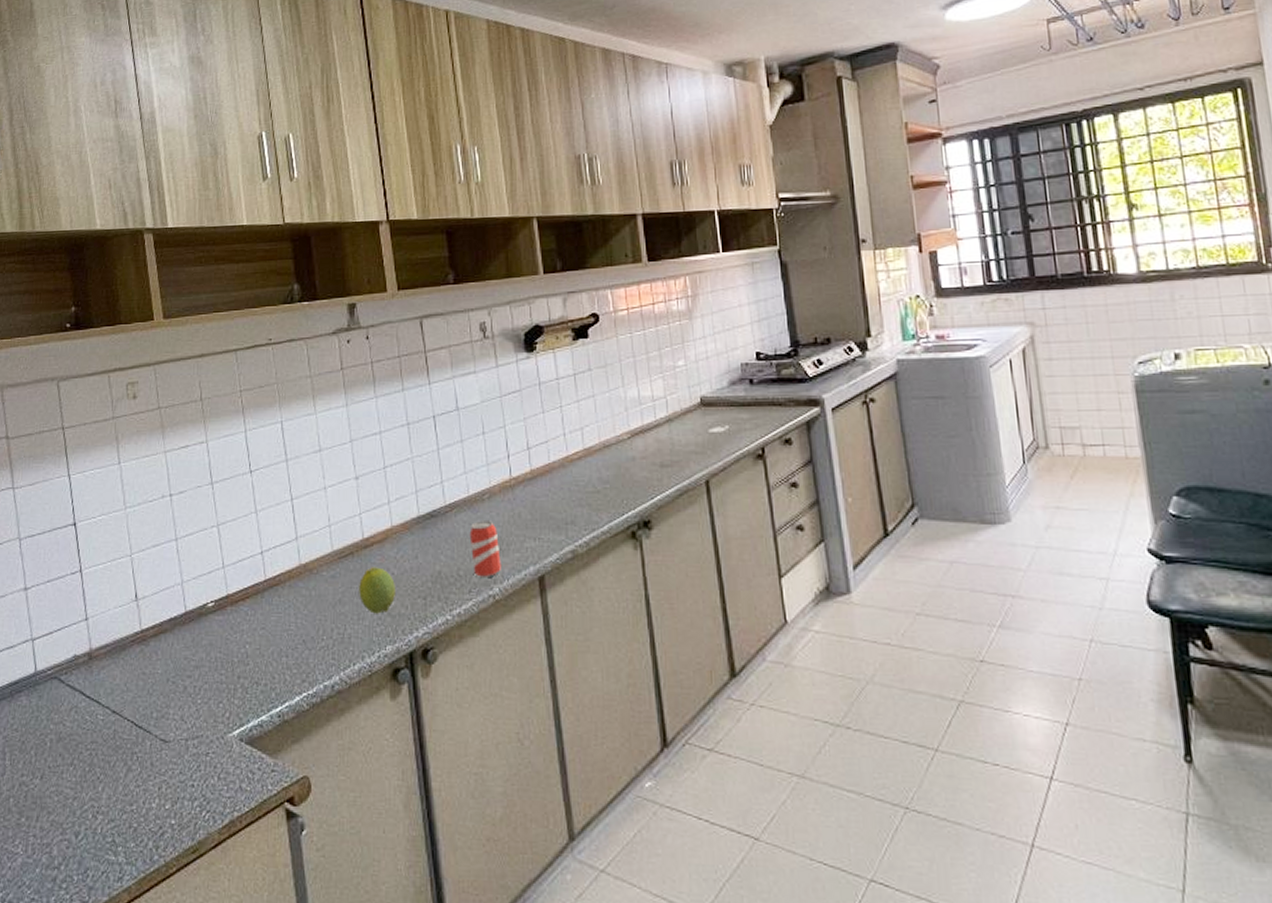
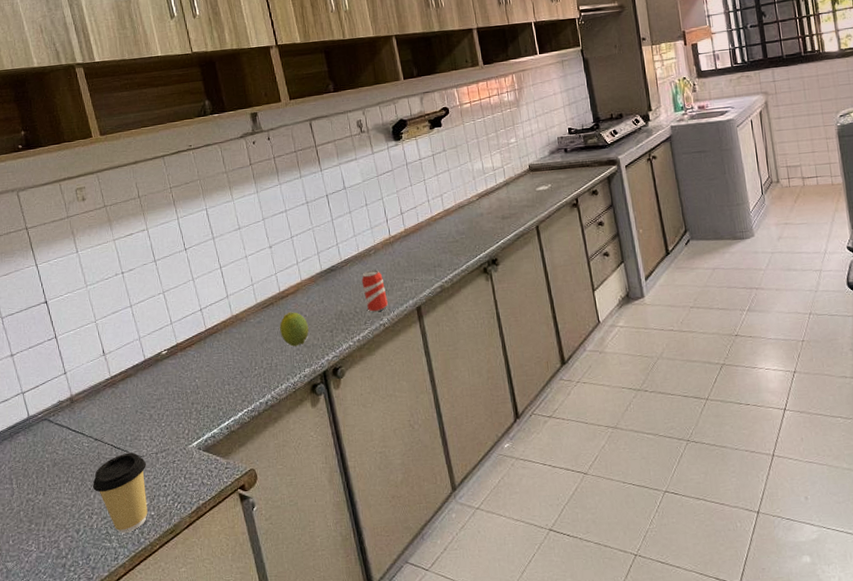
coffee cup: none [102,734,172,846] -> present [93,452,148,534]

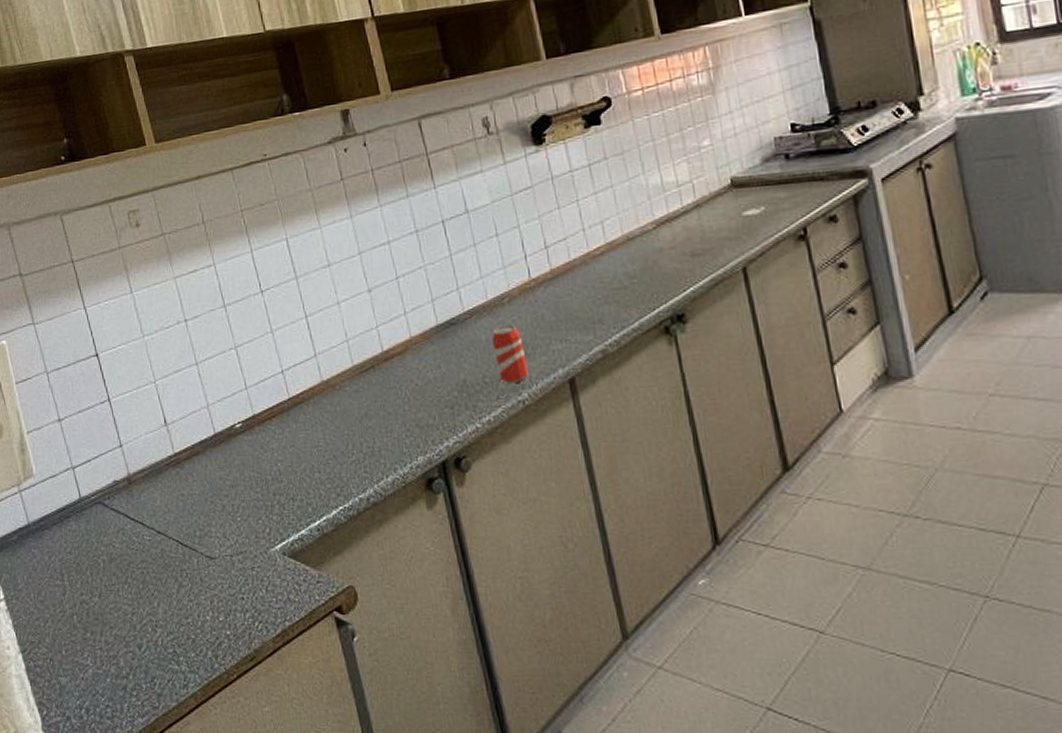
coffee cup: present [93,452,148,534] -> none [156,552,223,655]
fruit: present [280,312,309,347] -> none [383,379,422,426]

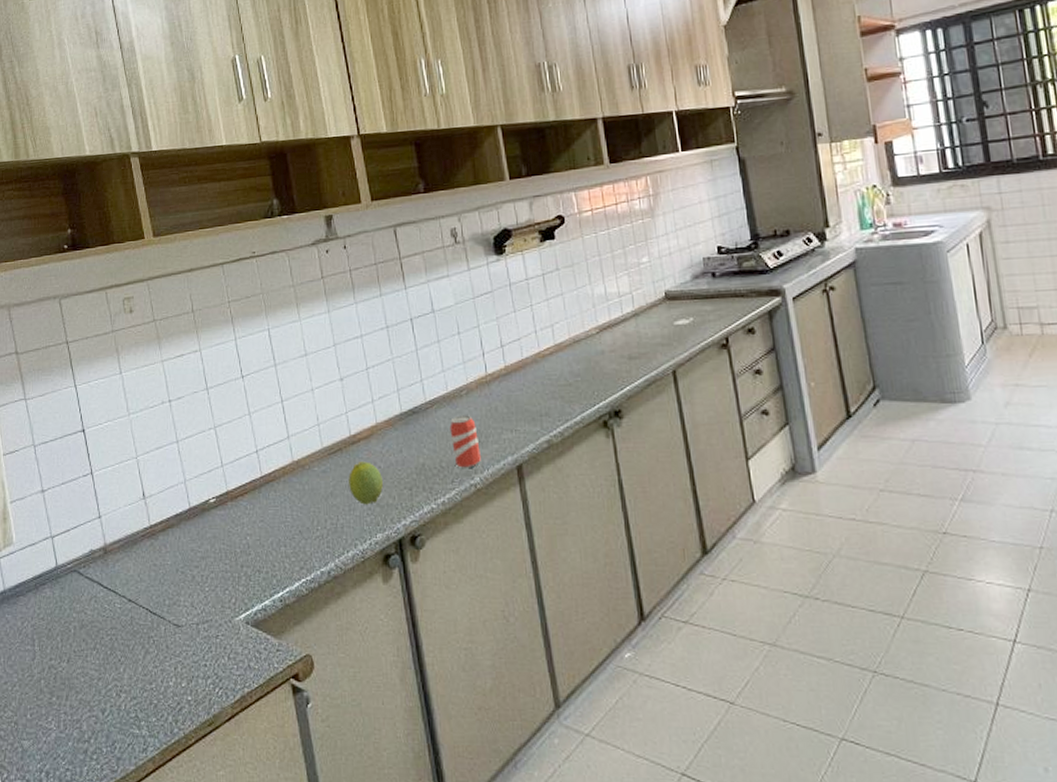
fruit: none [383,379,422,426] -> present [348,461,384,505]

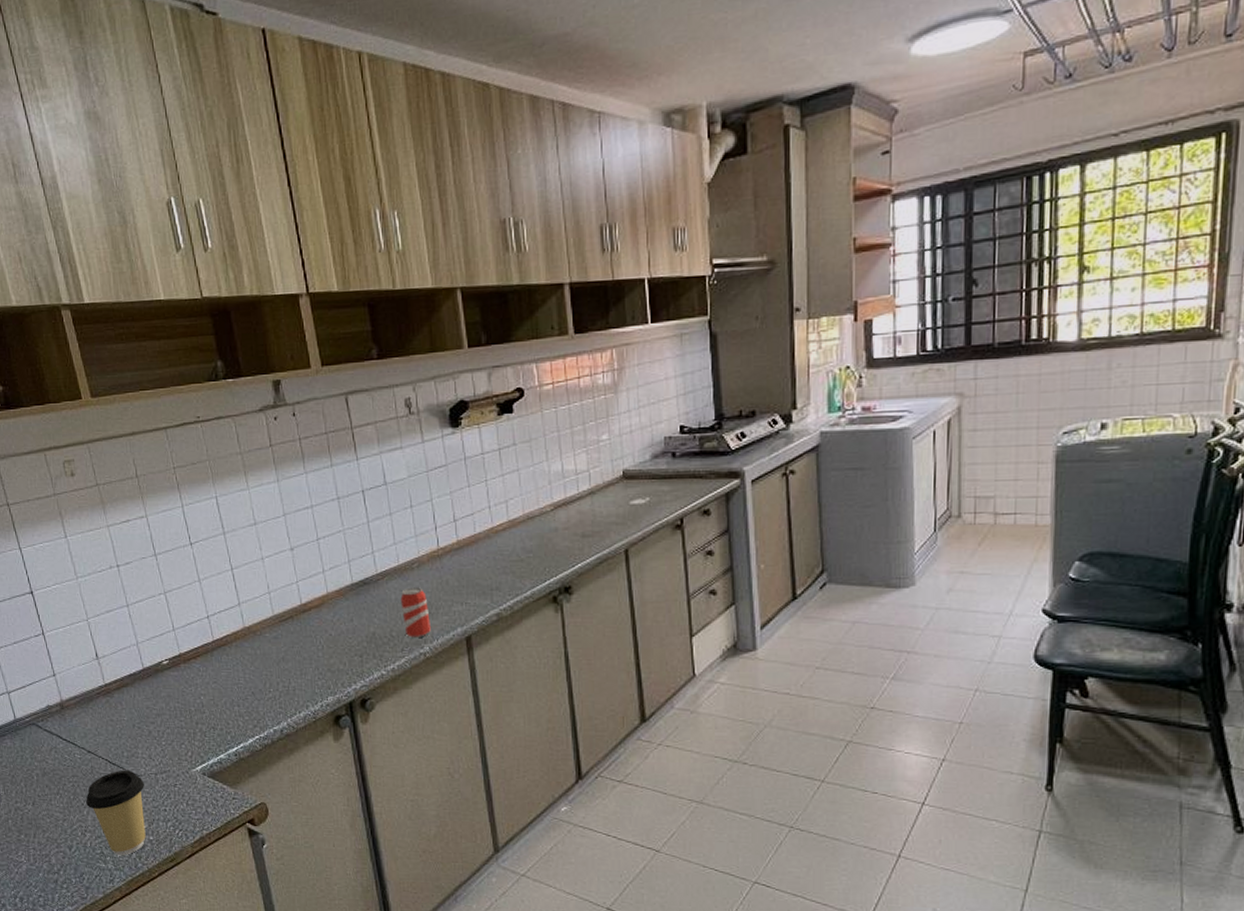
coffee cup: none [123,620,185,720] -> present [86,770,146,856]
fruit: present [348,461,384,505] -> none [300,629,335,670]

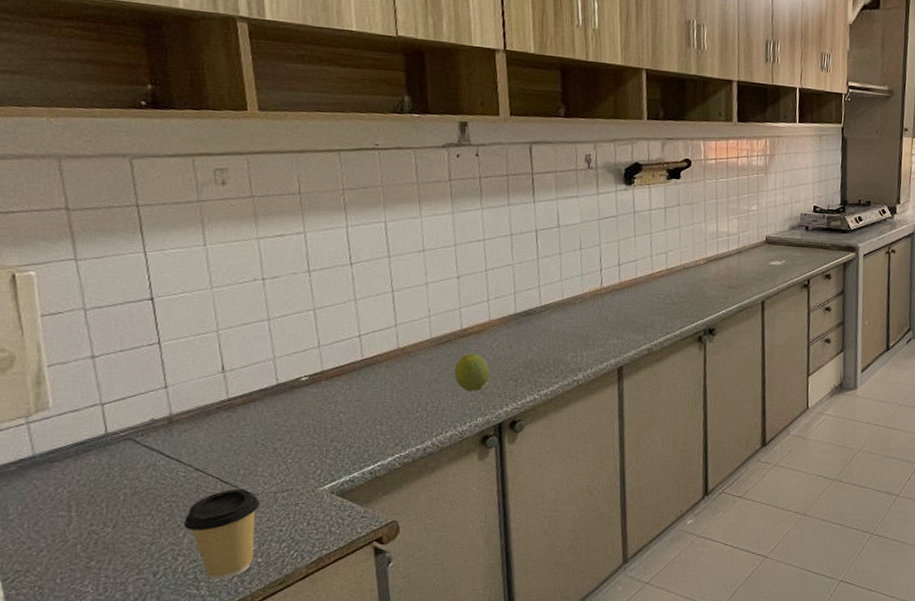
fruit: none [300,629,335,670] -> present [454,353,490,392]
beverage can: present [400,587,431,637] -> none [560,320,587,366]

